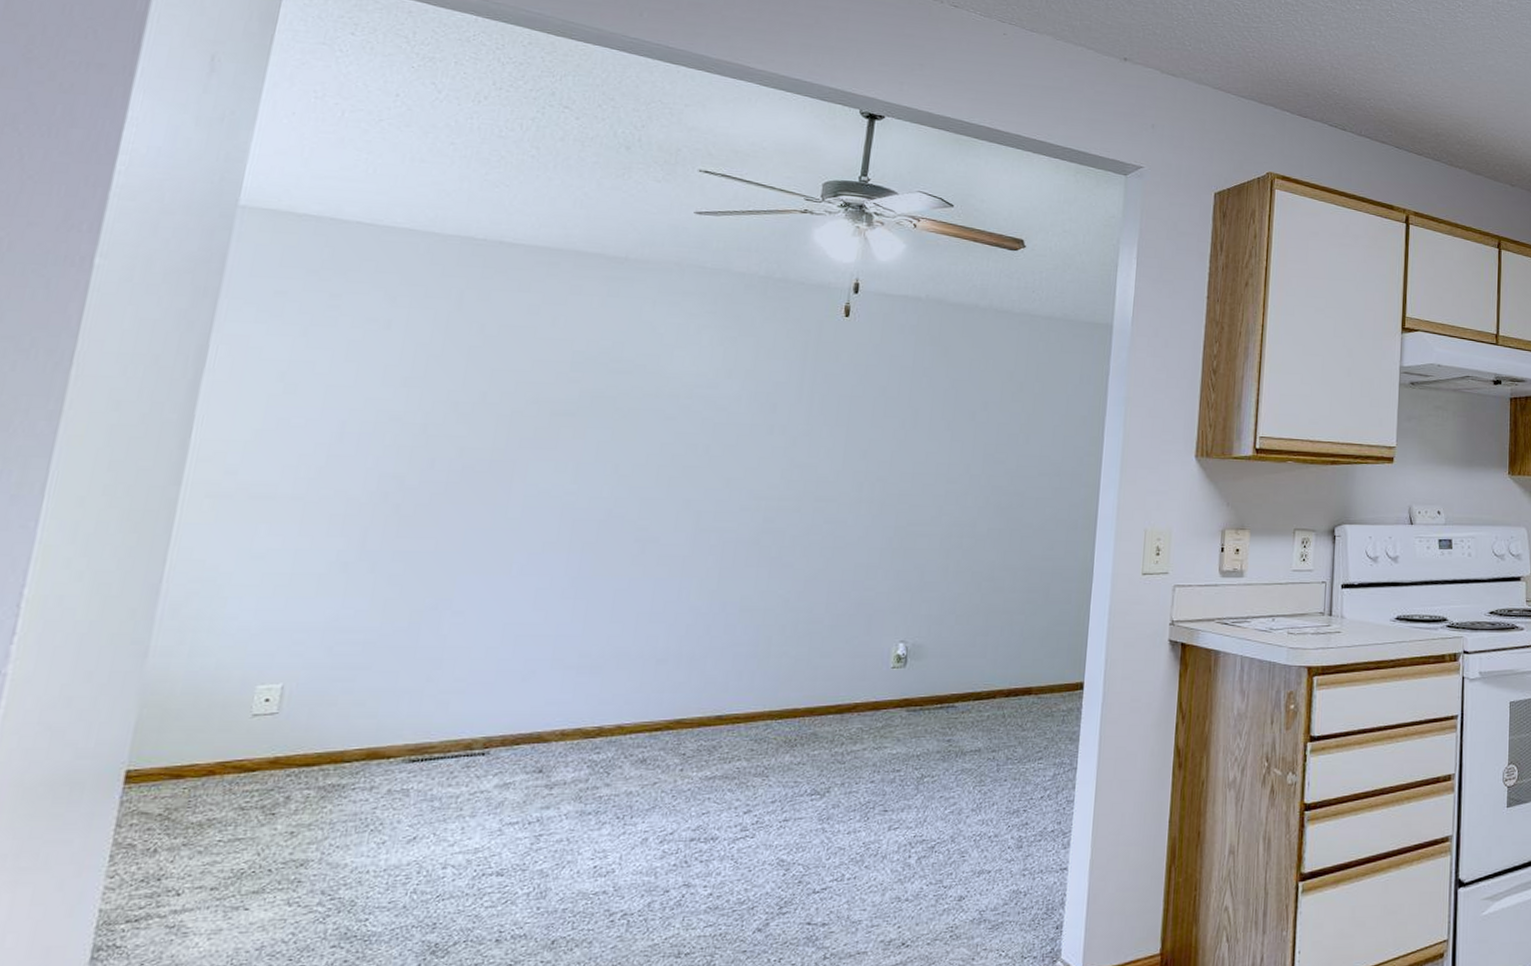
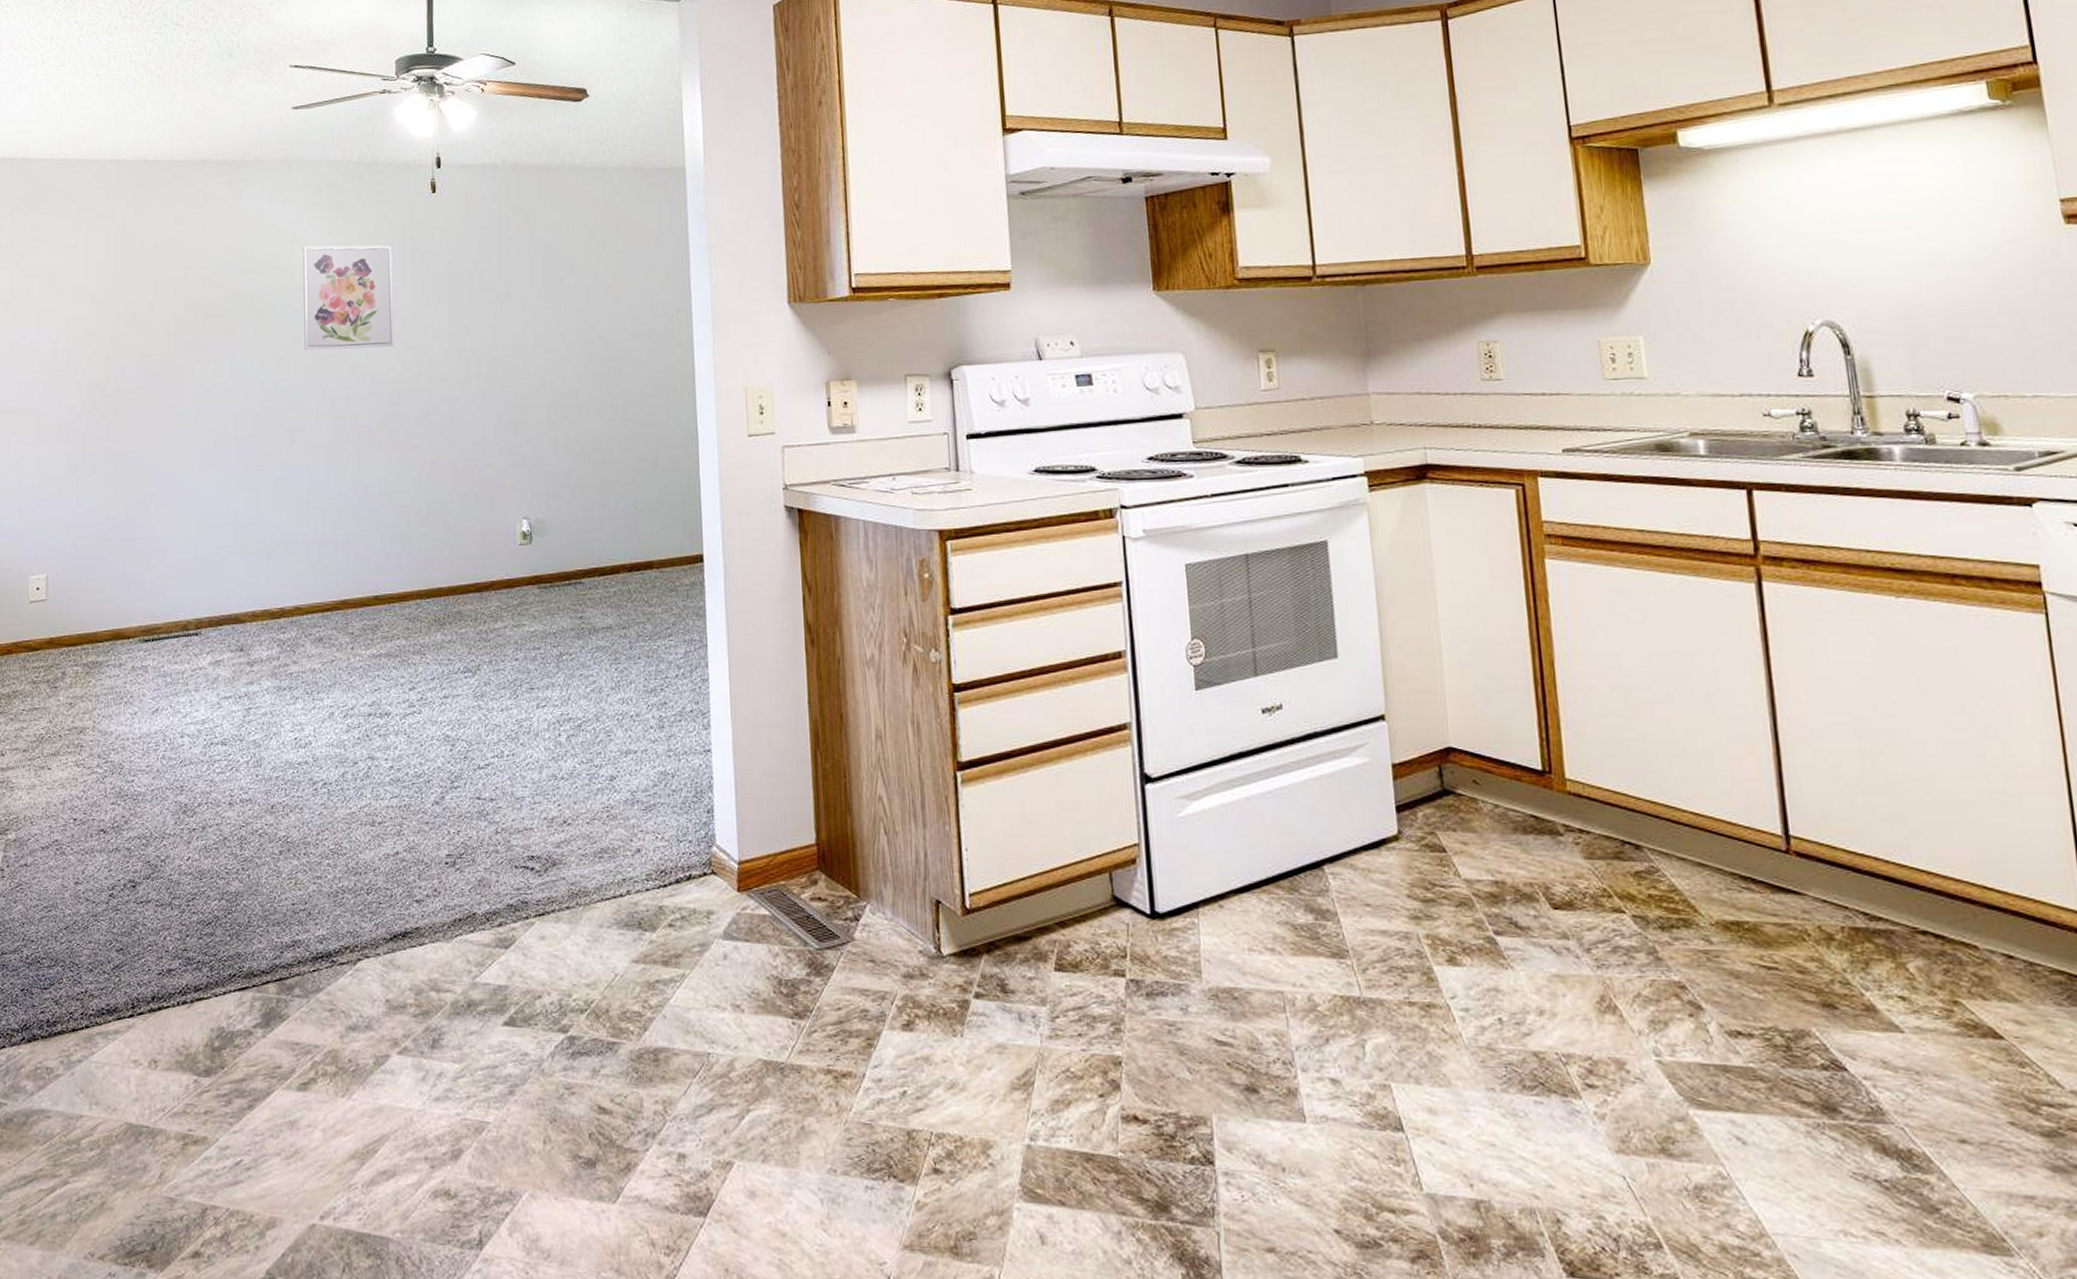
wall art: none [671,353,791,463] -> present [303,245,394,351]

